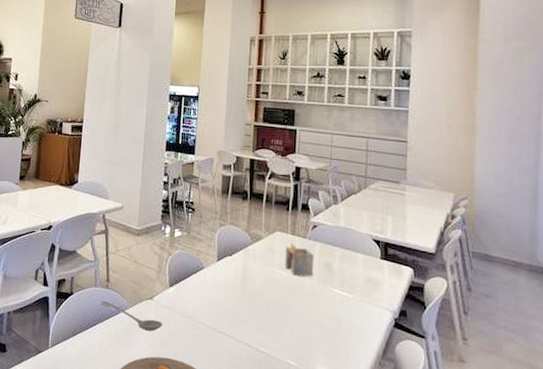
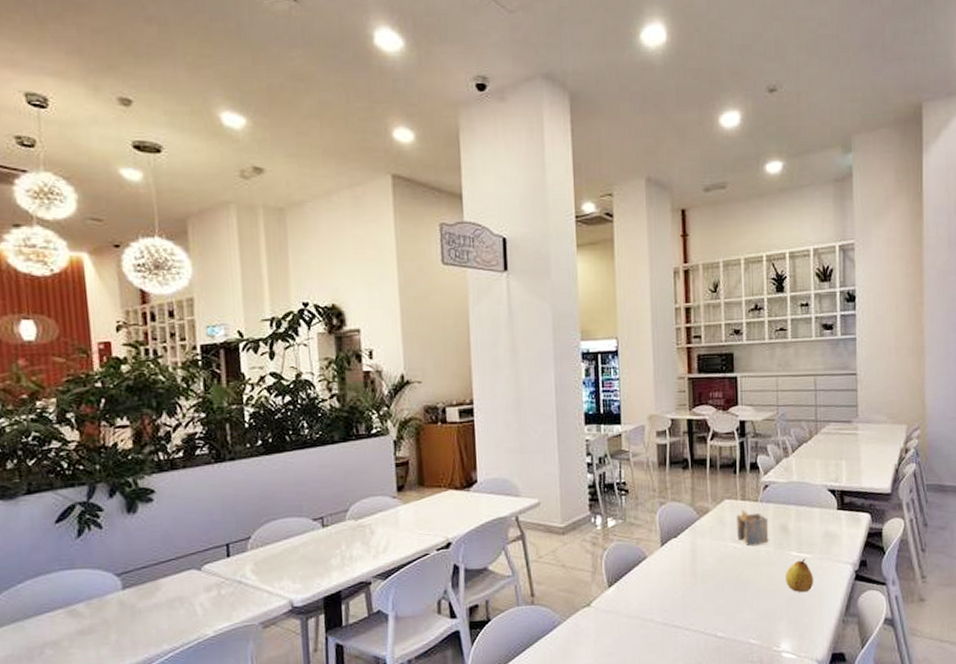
stirrer: present [100,300,163,332] -> none [527,619,605,644]
fruit: none [326,297,354,329] -> present [786,558,814,593]

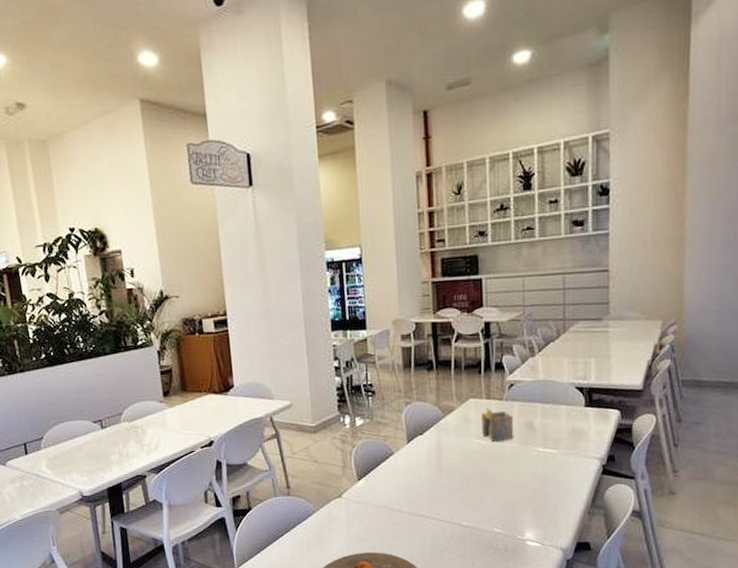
fruit: present [786,558,814,593] -> none [531,454,560,486]

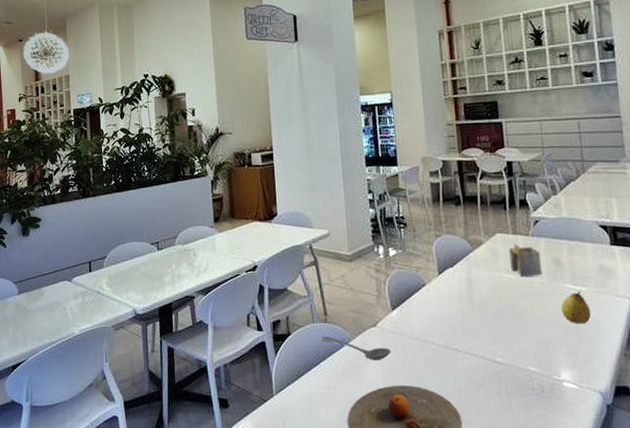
stirrer: none [284,508,356,530] -> present [321,336,391,360]
fruit: none [531,454,560,486] -> present [561,291,592,324]

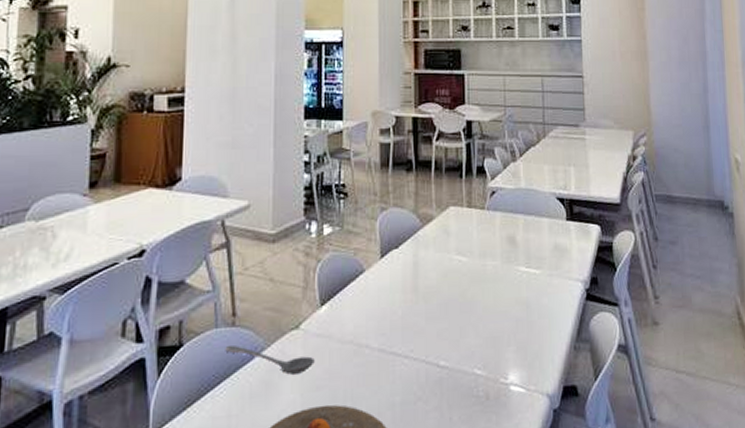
napkin holder: present [509,243,543,277] -> none [462,218,496,259]
fruit: present [561,291,592,324] -> none [513,274,544,314]

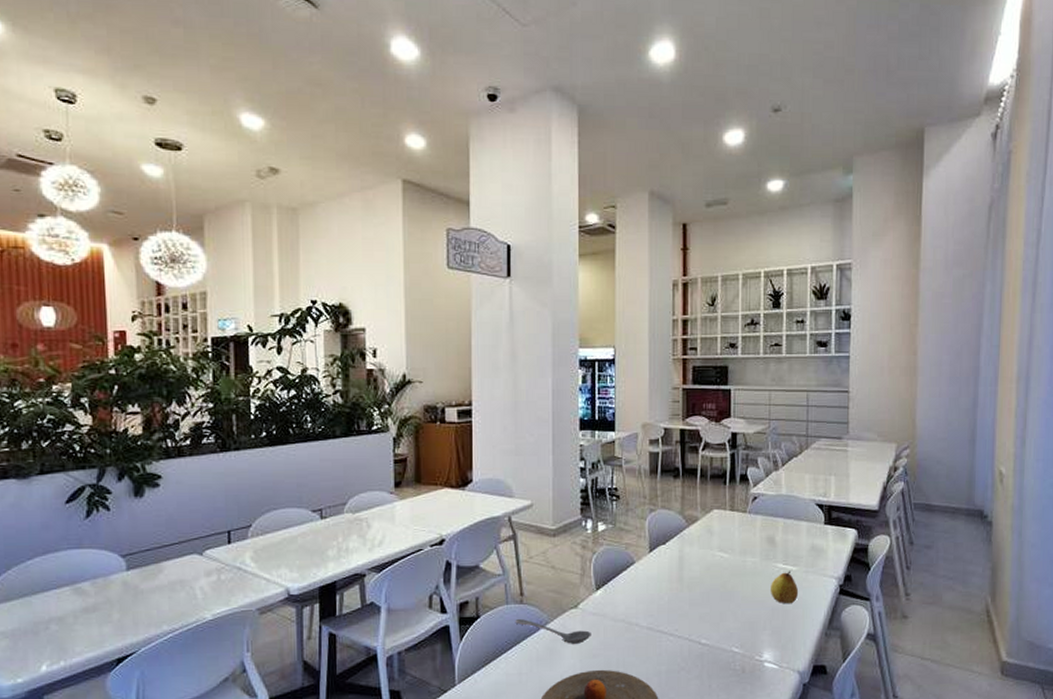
fruit: none [513,274,544,314] -> present [771,571,799,604]

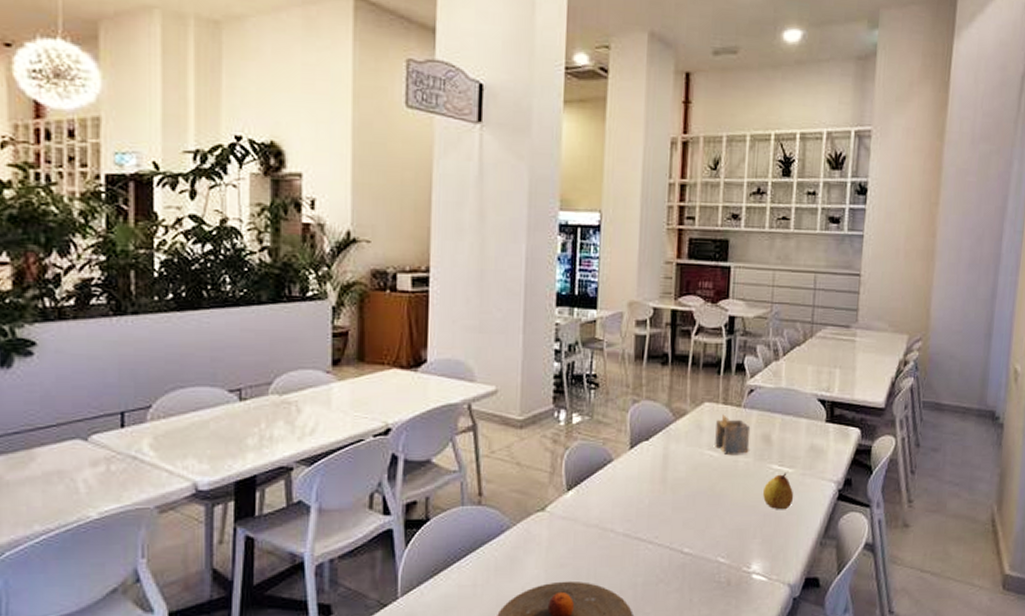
stirrer: present [515,618,591,644] -> none [471,522,560,552]
napkin holder: none [725,520,756,555] -> present [715,414,751,454]

